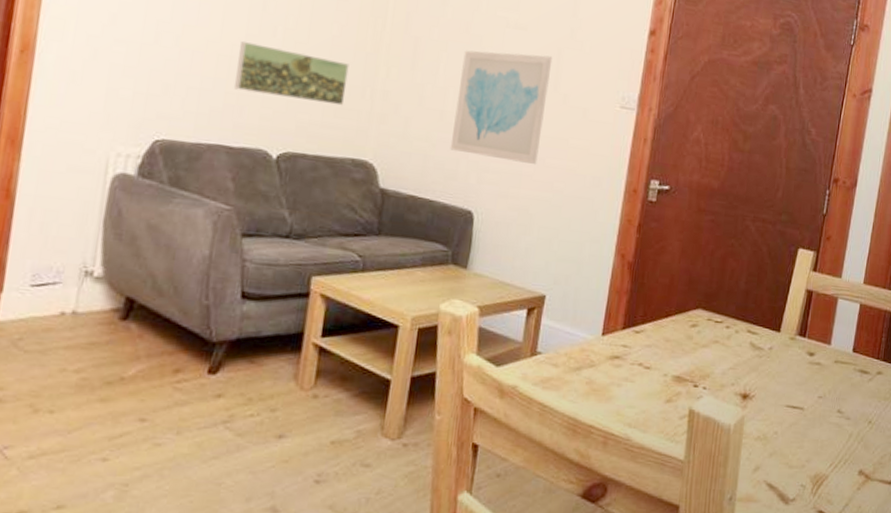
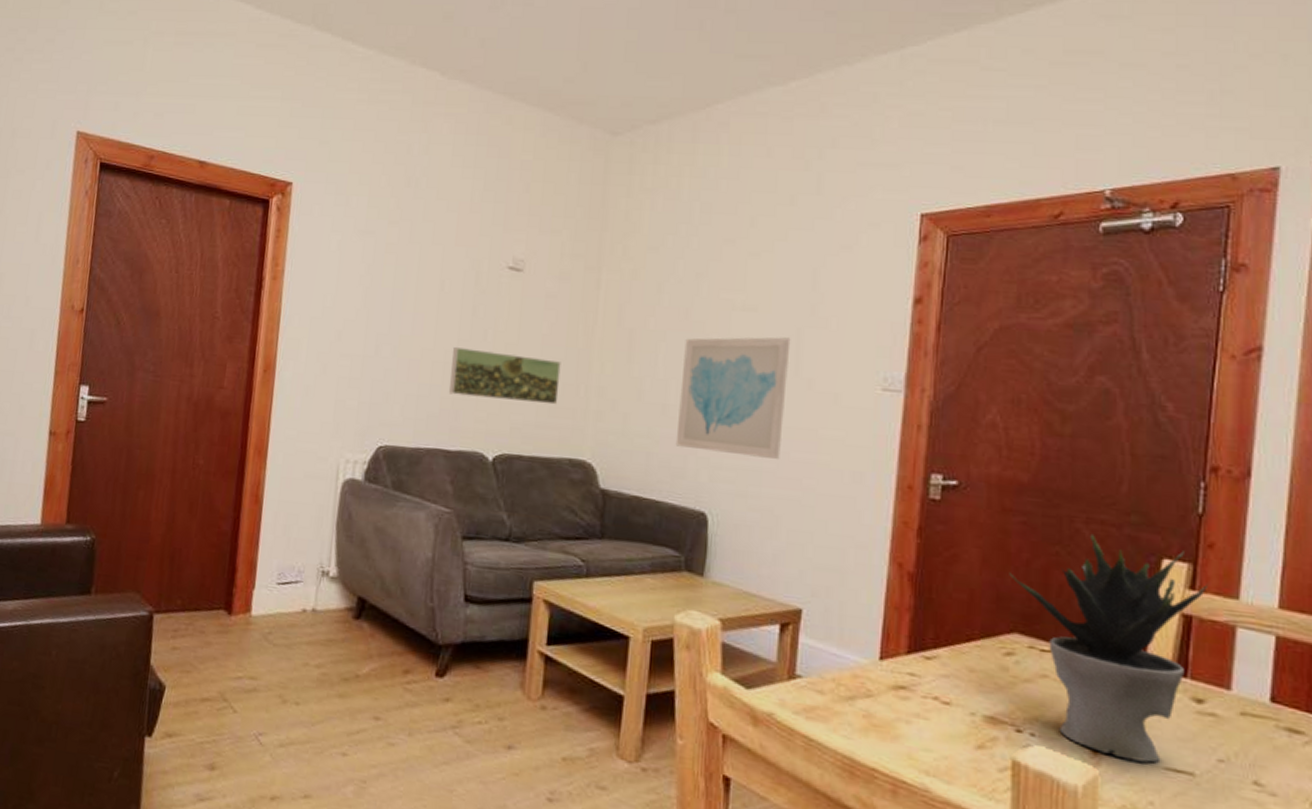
potted plant: none [699,229,825,403] -> present [1009,533,1209,763]

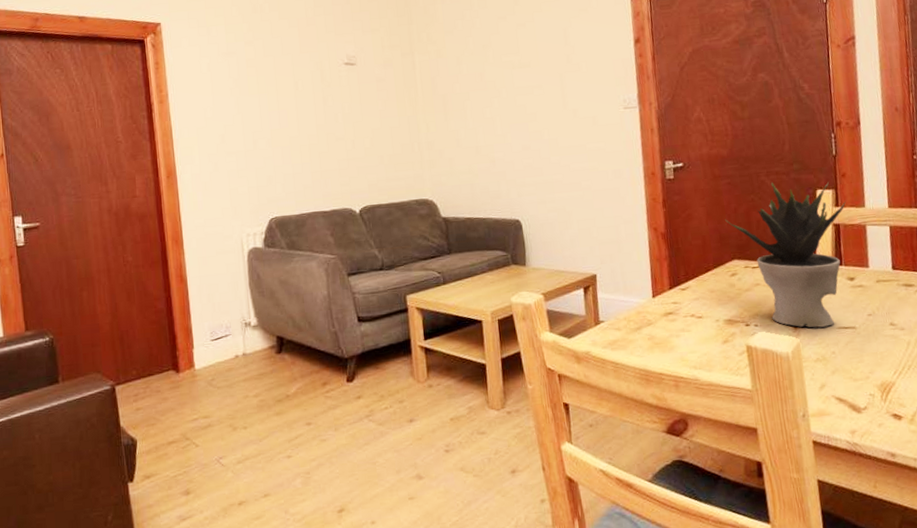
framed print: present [449,347,561,405] -> none [314,128,400,168]
wall art: present [675,337,791,459] -> none [483,82,564,176]

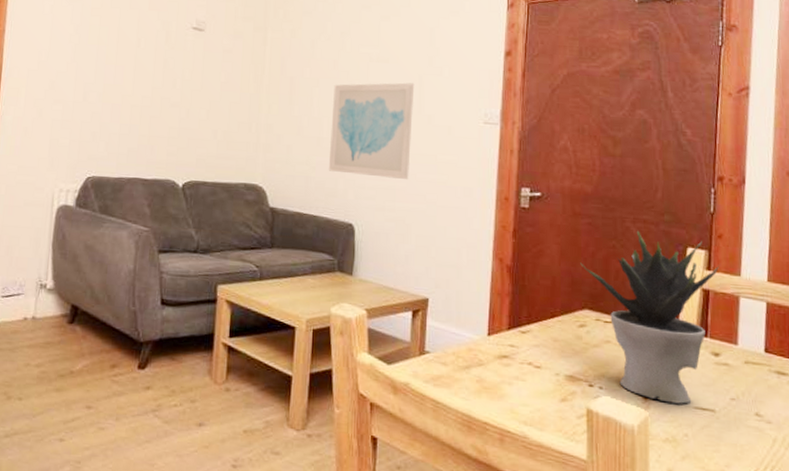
wall art: none [483,82,564,176] -> present [328,82,415,179]

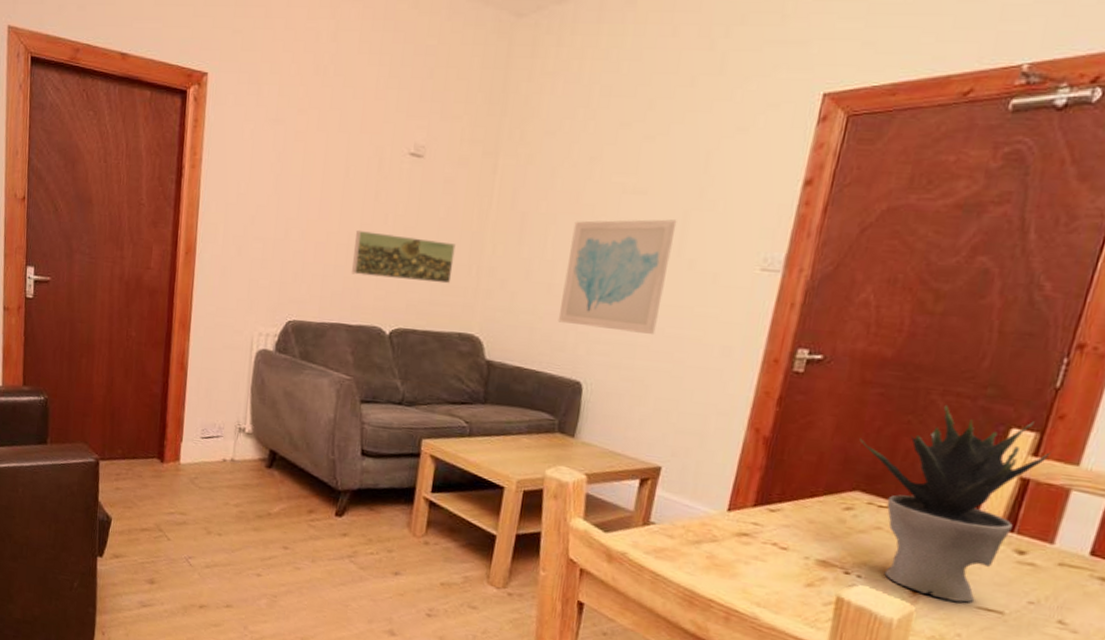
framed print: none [146,94,237,140] -> present [352,231,456,284]

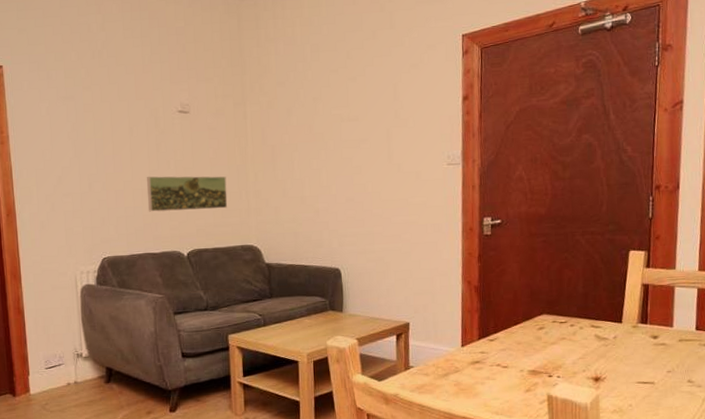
wall art: present [558,219,677,334] -> none [311,136,385,225]
potted plant: present [859,404,1053,603] -> none [537,241,658,382]

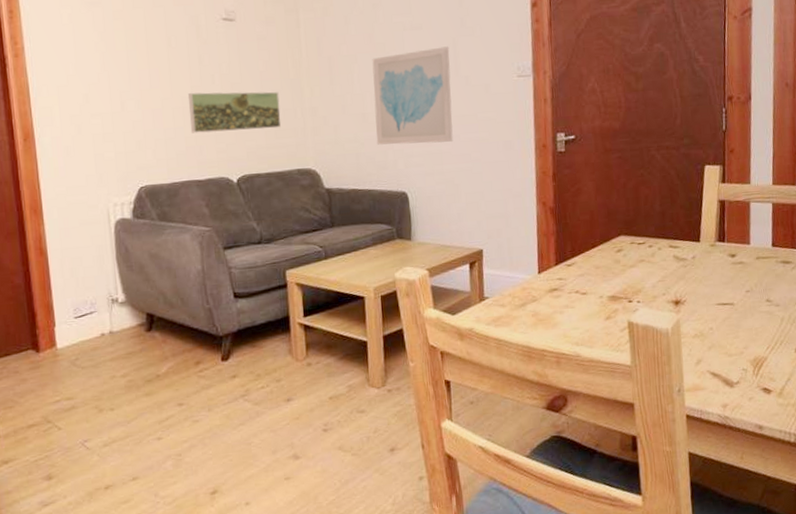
wall art: none [311,136,385,225] -> present [372,46,453,145]

